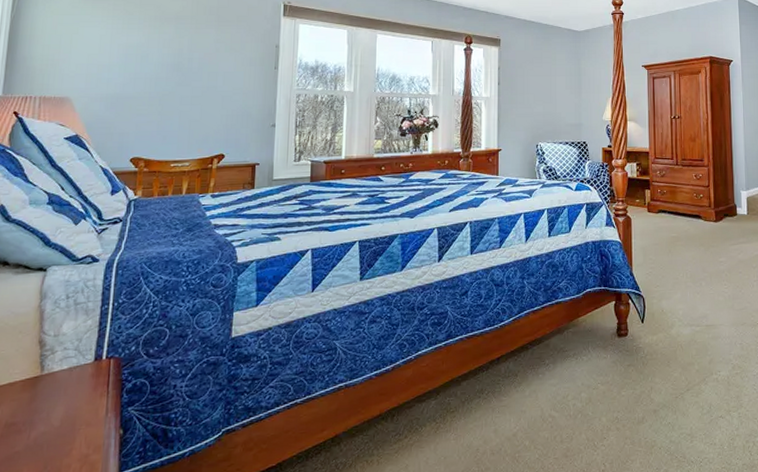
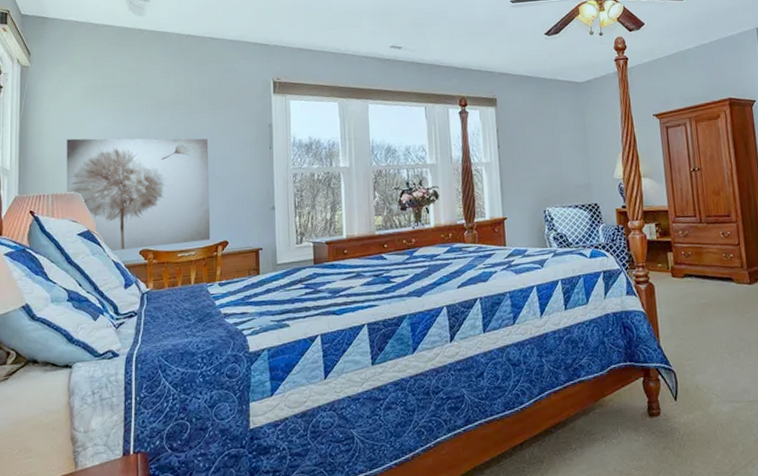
wall art: none [57,43,212,157] -> present [66,138,211,251]

